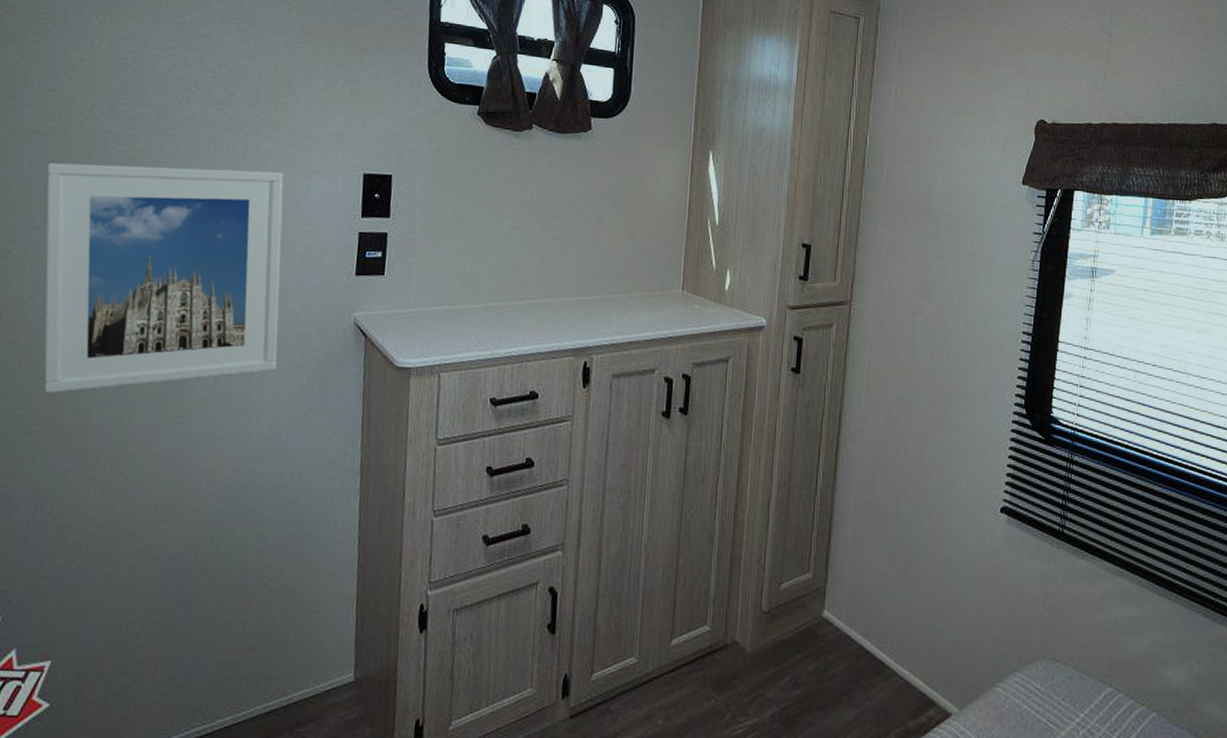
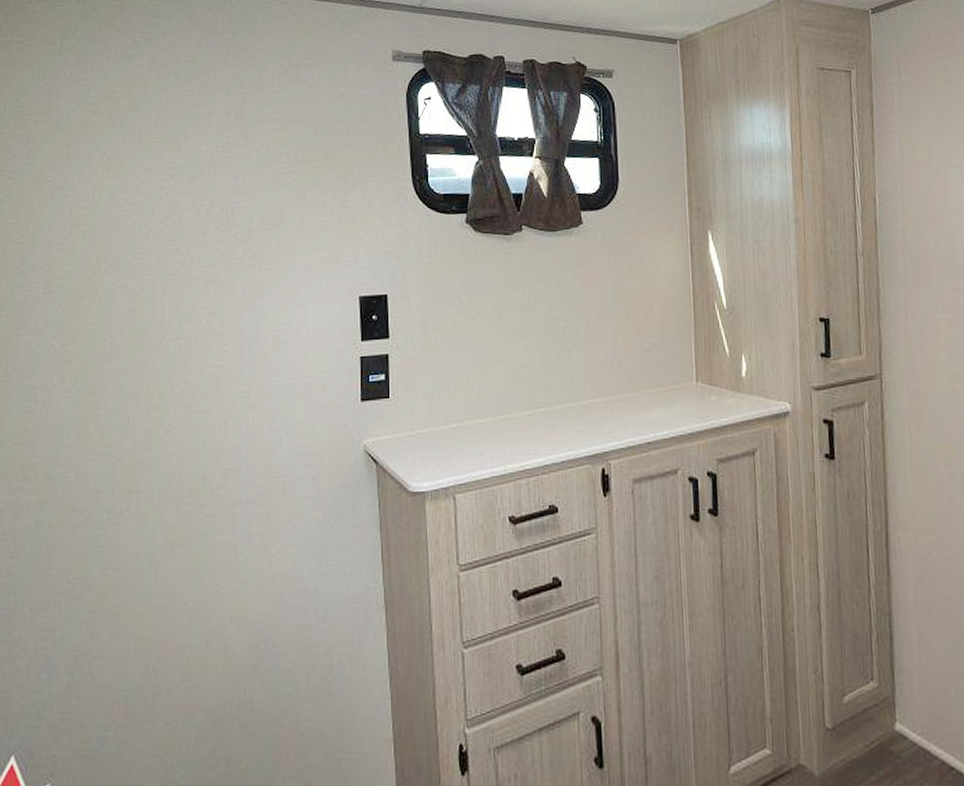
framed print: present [44,162,284,394] -> none [61,304,293,551]

